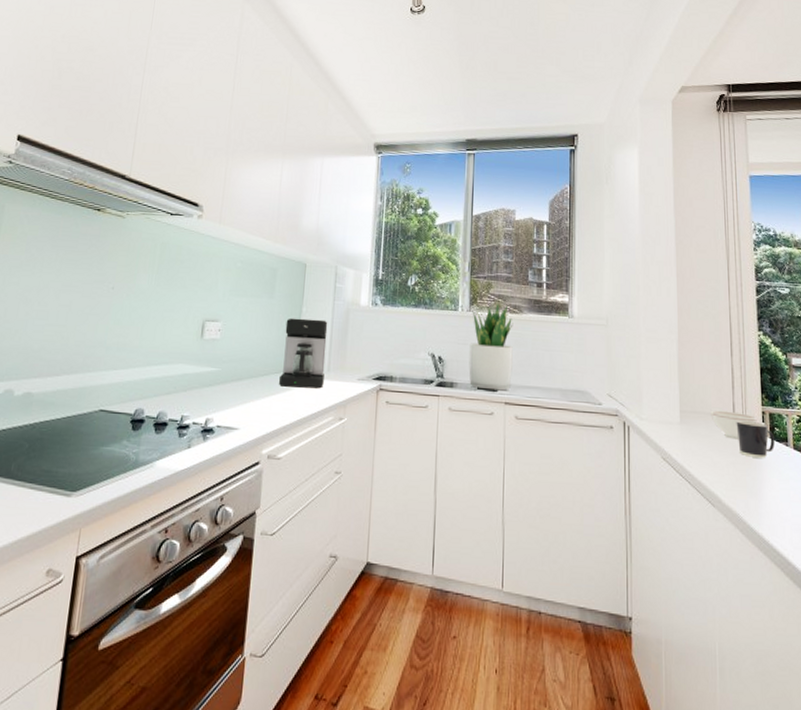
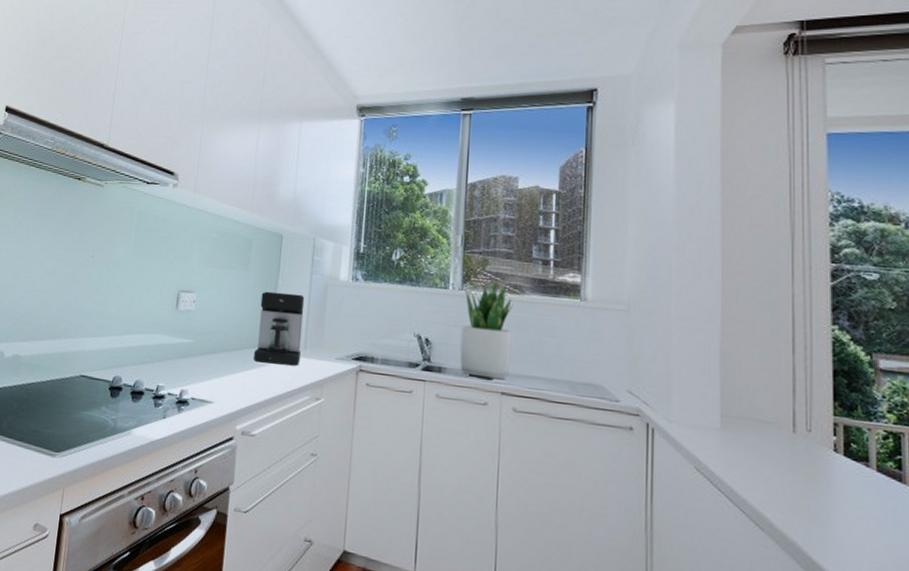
bowl: present [710,410,757,439] -> none [762,416,826,454]
mug: present [736,420,775,458] -> none [797,431,850,479]

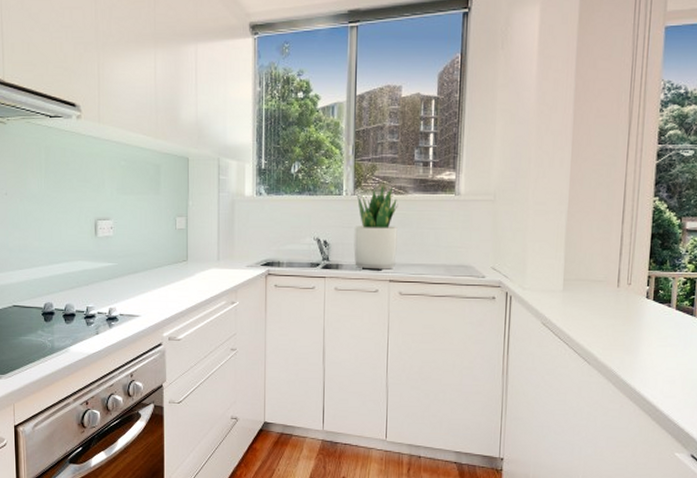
coffee maker: present [254,291,305,366] -> none [173,212,215,277]

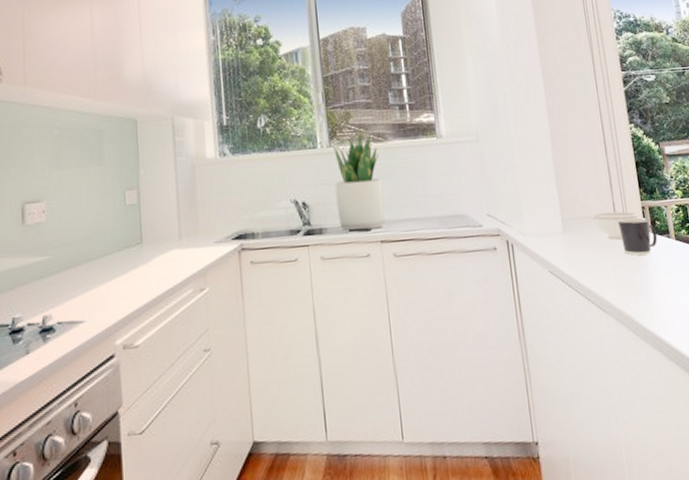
bowl: none [594,277,642,303] -> present [592,211,638,240]
mug: none [619,285,657,319] -> present [618,218,658,256]

